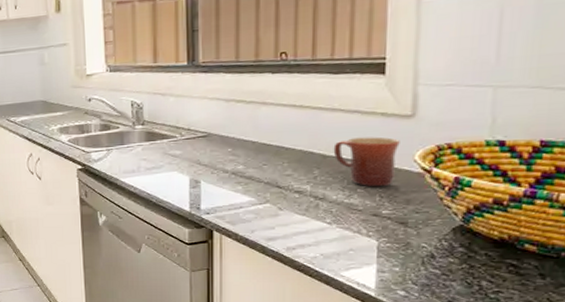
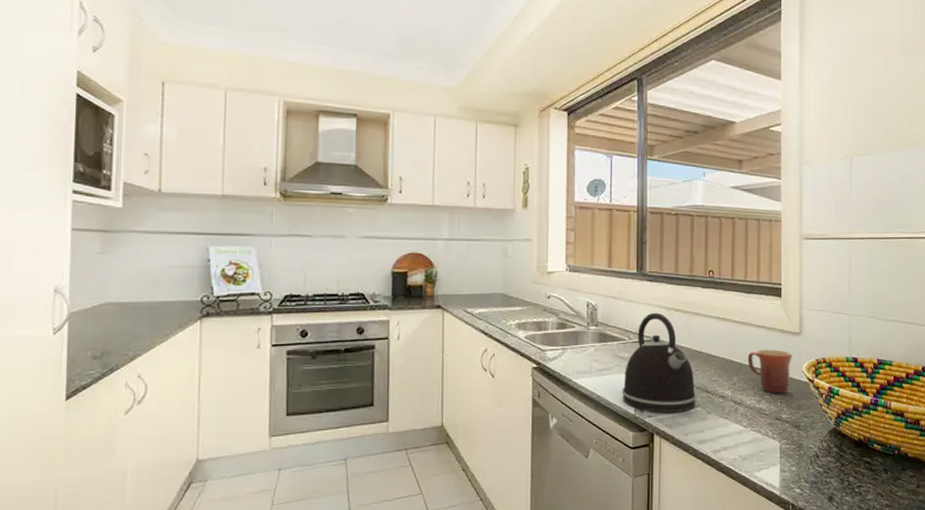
kettle: none [174,105,265,209] -> present [622,312,697,412]

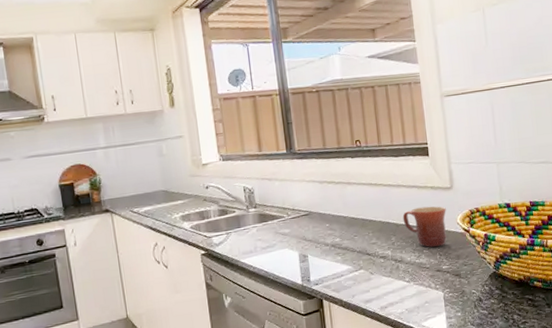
kettle: present [622,312,697,412] -> none [287,187,359,280]

